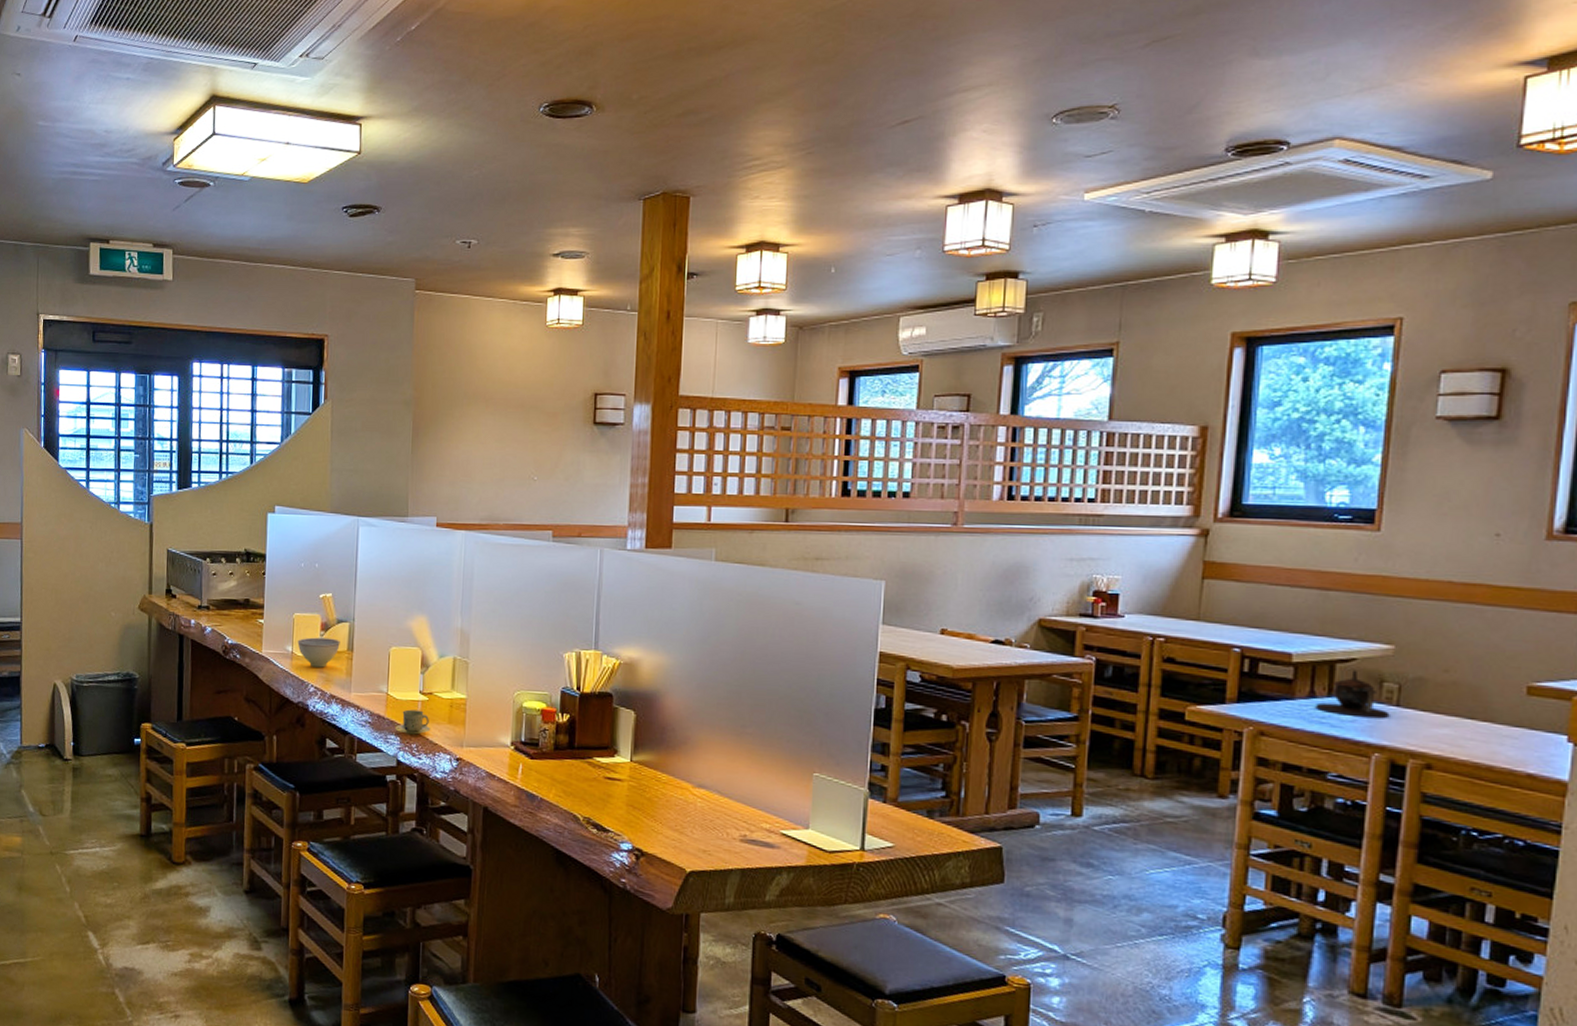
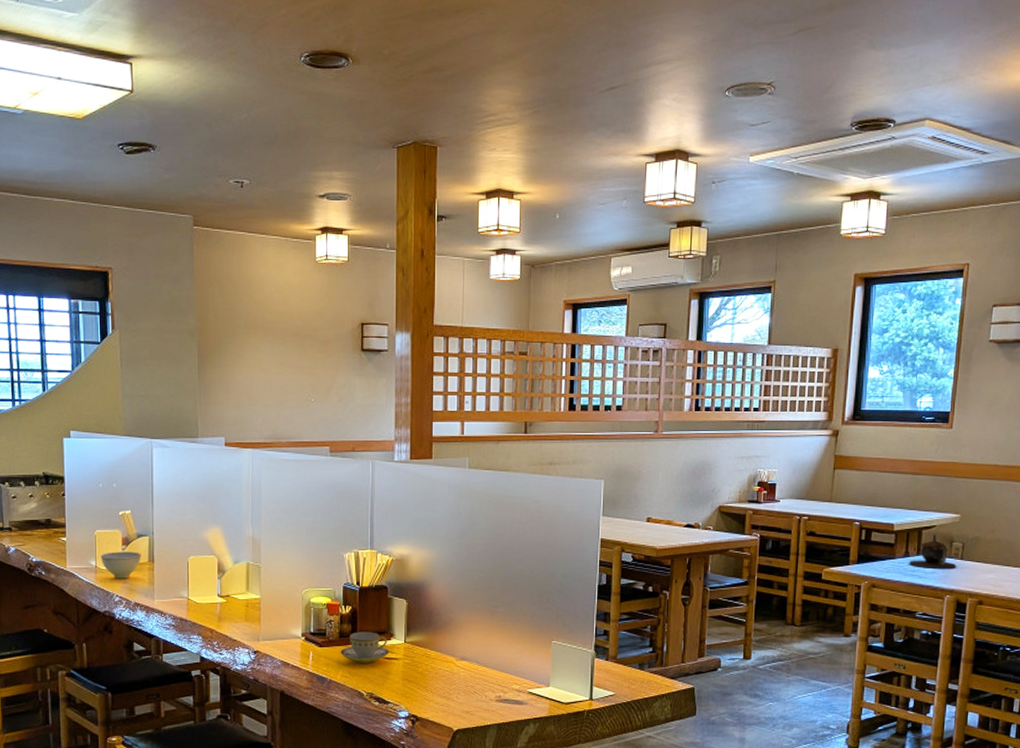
cup and saucer: present [395,709,430,735] -> none [197,611,229,633]
teacup: none [554,744,612,783] -> present [340,632,389,663]

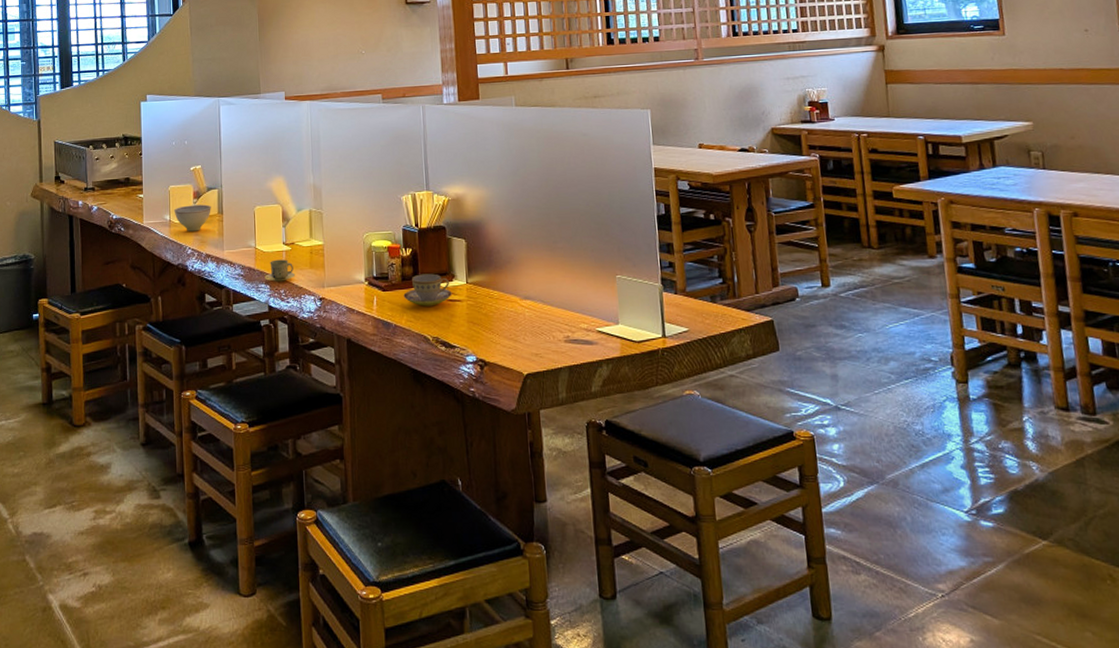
cup and saucer: none [197,611,229,633] -> present [264,259,295,282]
teapot: present [909,534,957,570] -> none [986,144,1040,182]

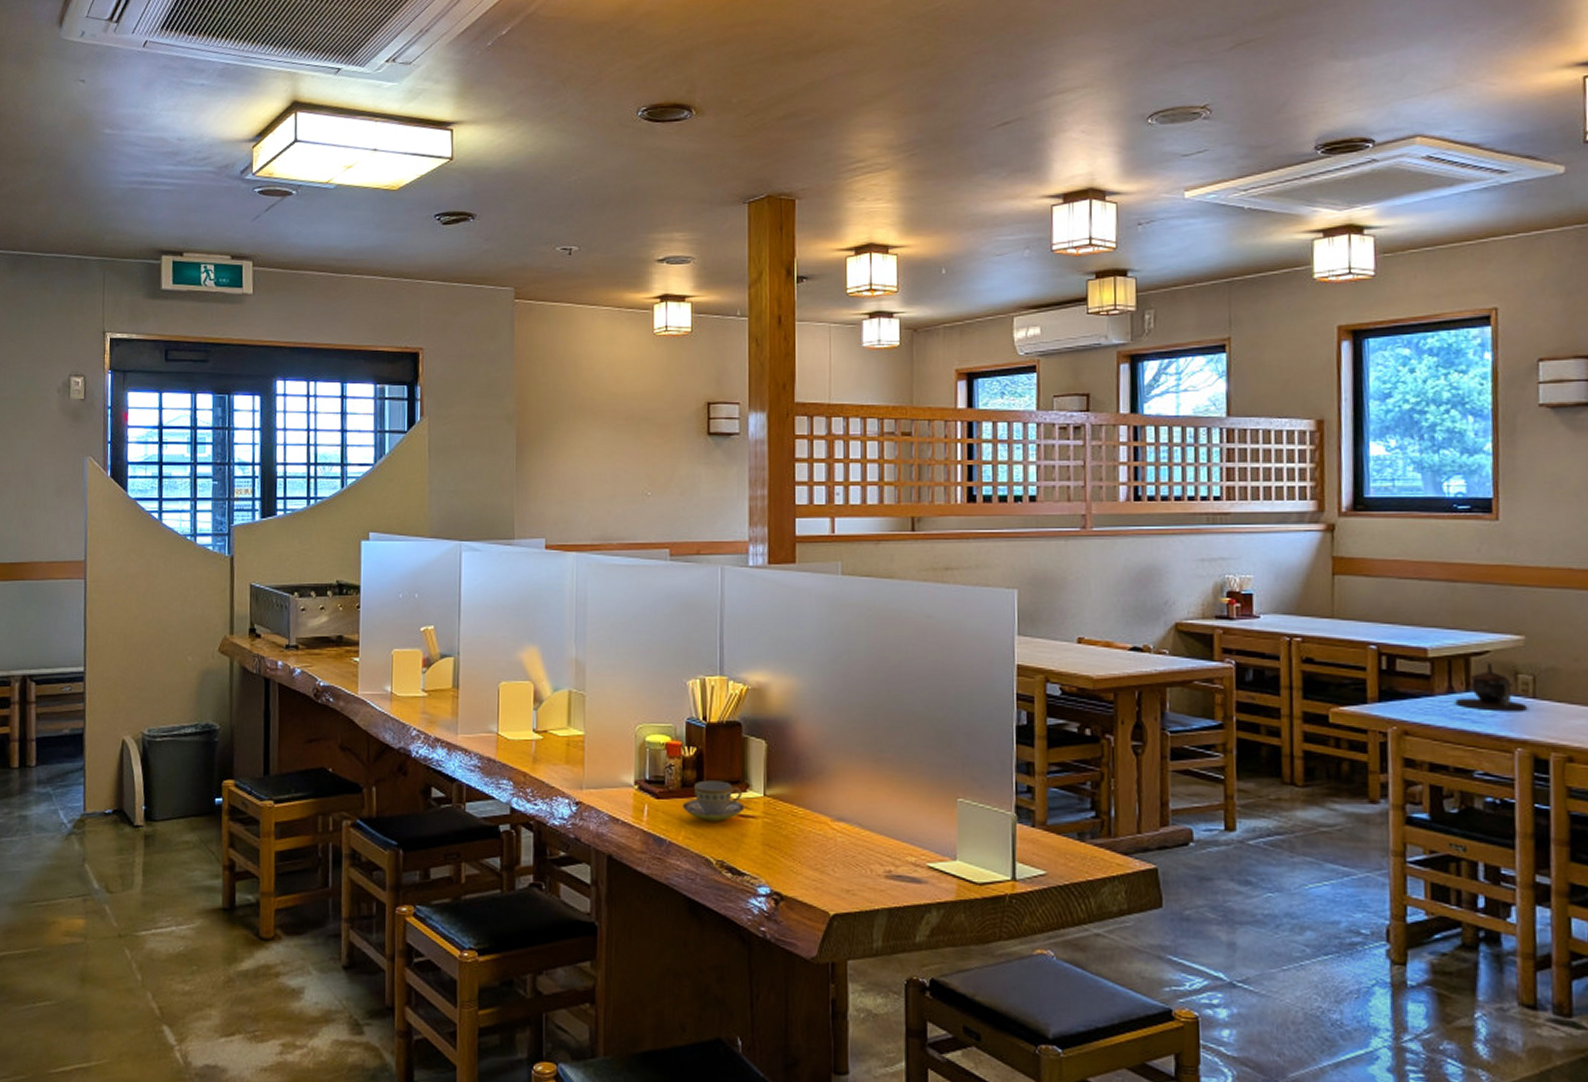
bowl: present [174,204,211,232] -> none [397,675,444,708]
cup and saucer: present [264,259,295,282] -> none [507,750,546,778]
teapot: none [986,144,1040,182] -> present [1455,662,1528,712]

